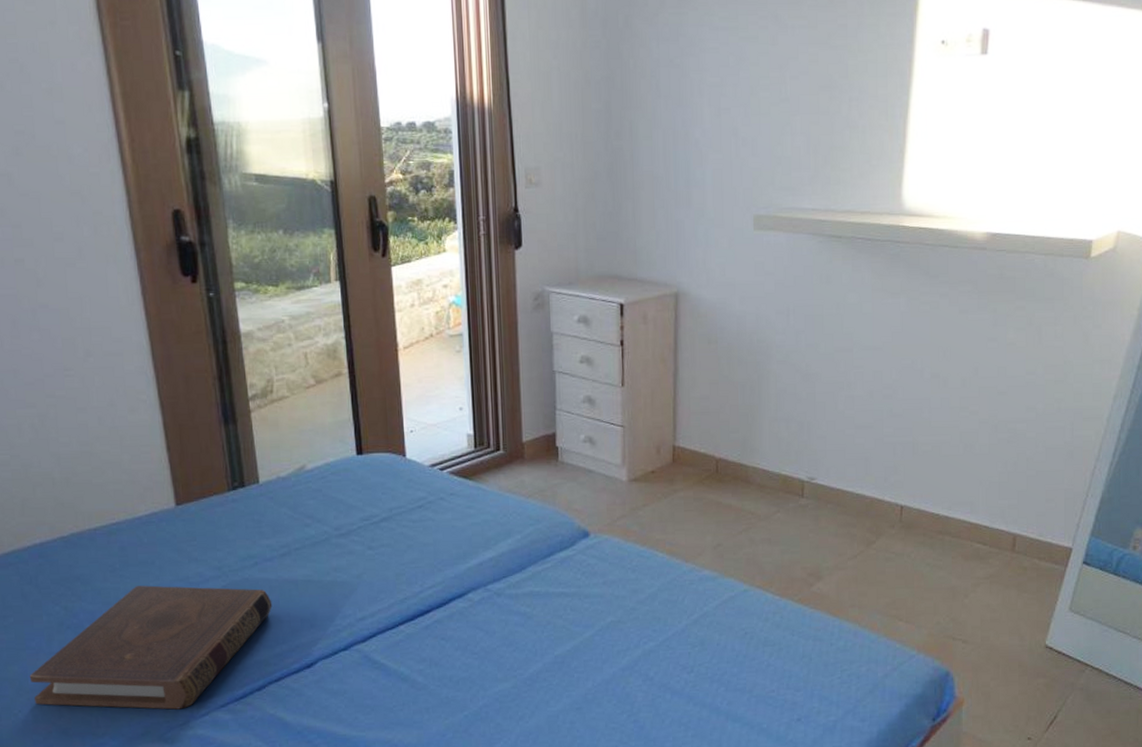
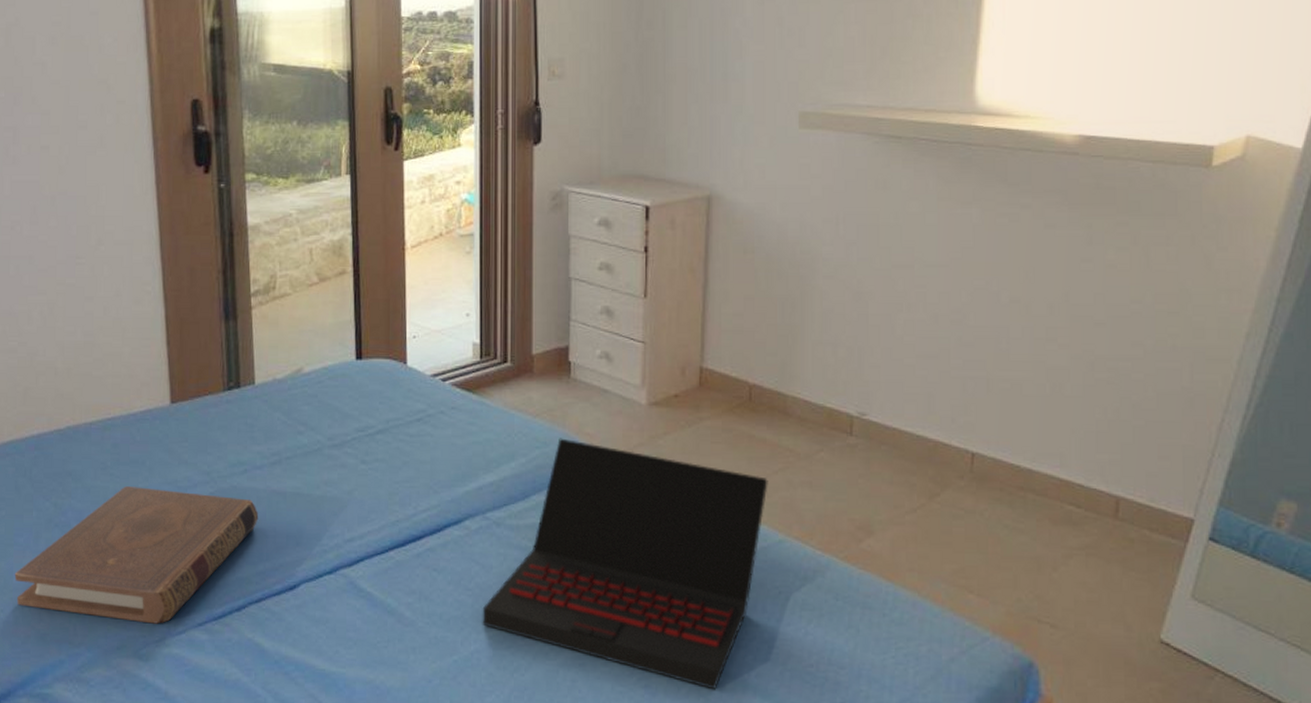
laptop: none [488,515,734,719] -> present [482,438,768,690]

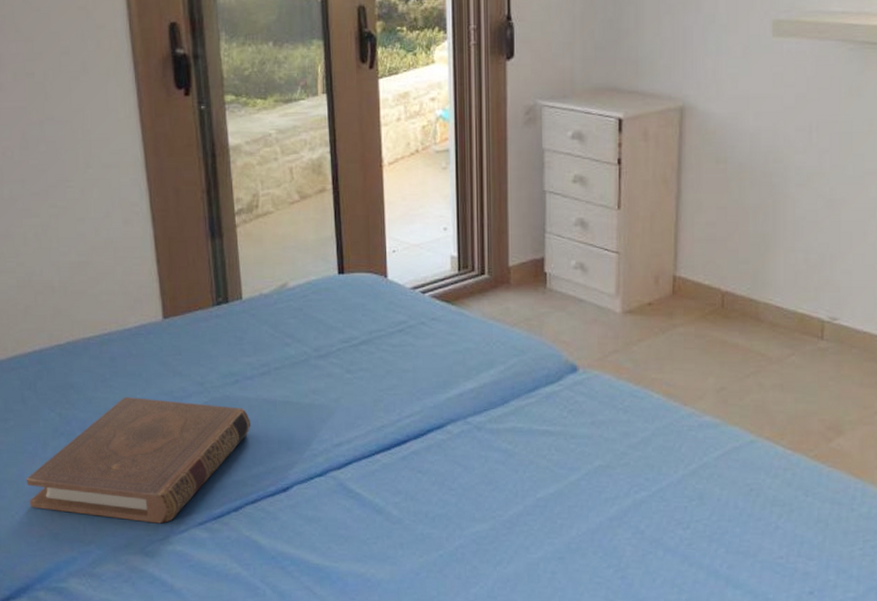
laptop: present [482,438,768,690] -> none [465,346,740,581]

